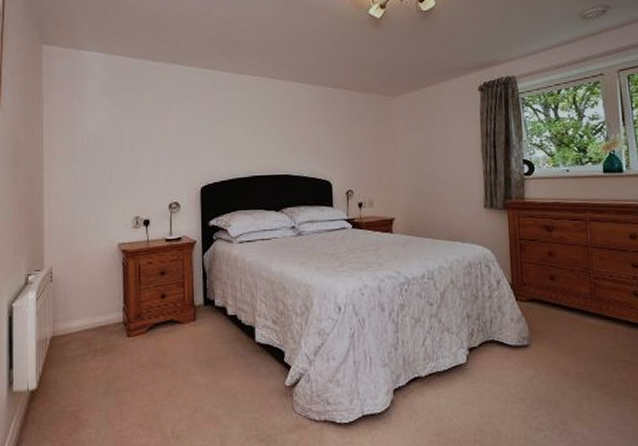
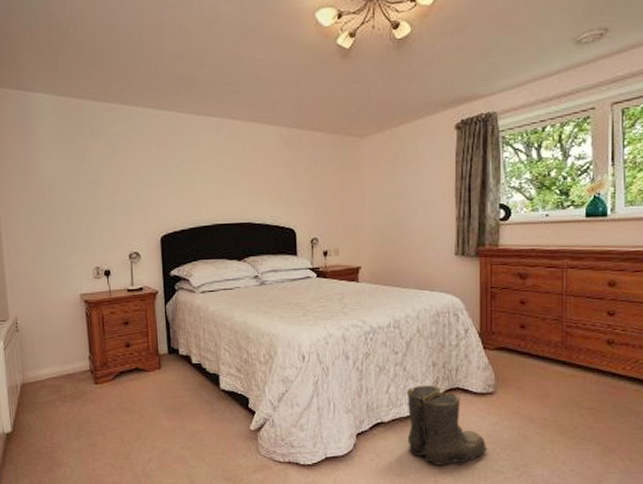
boots: none [442,337,526,423] -> present [406,385,488,465]

